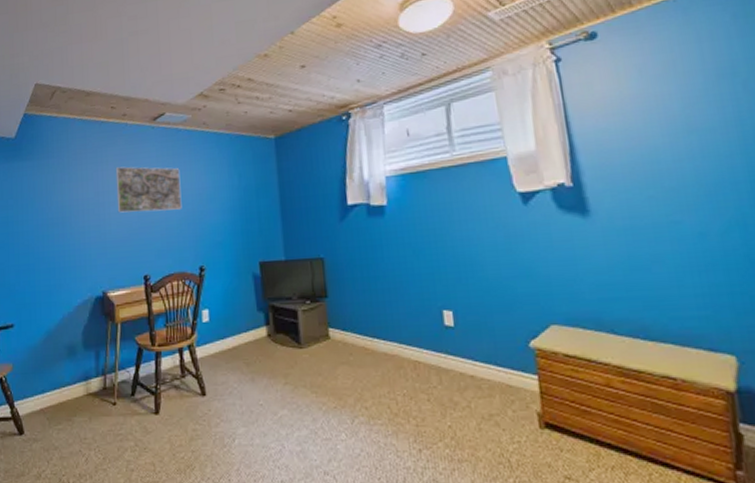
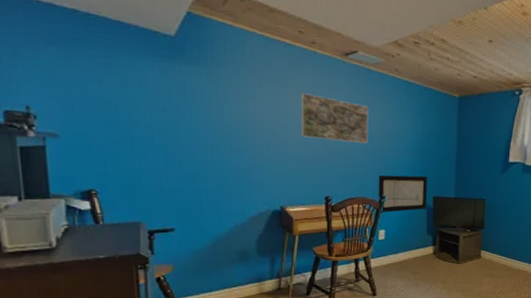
wall art: none [196,237,253,290] -> present [378,174,427,213]

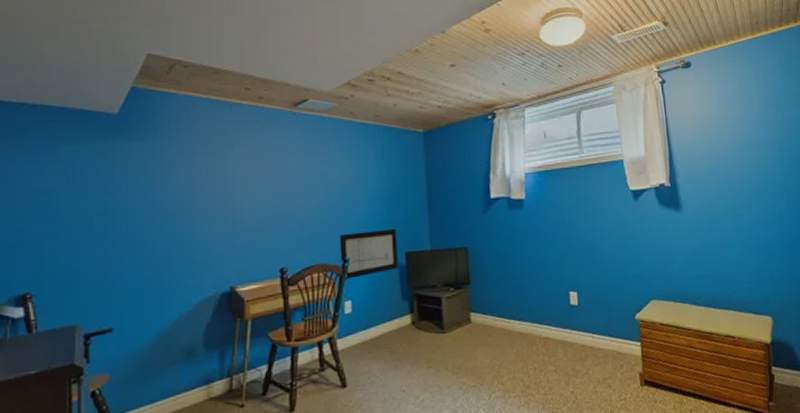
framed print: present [300,93,369,143] -> none [248,153,325,202]

